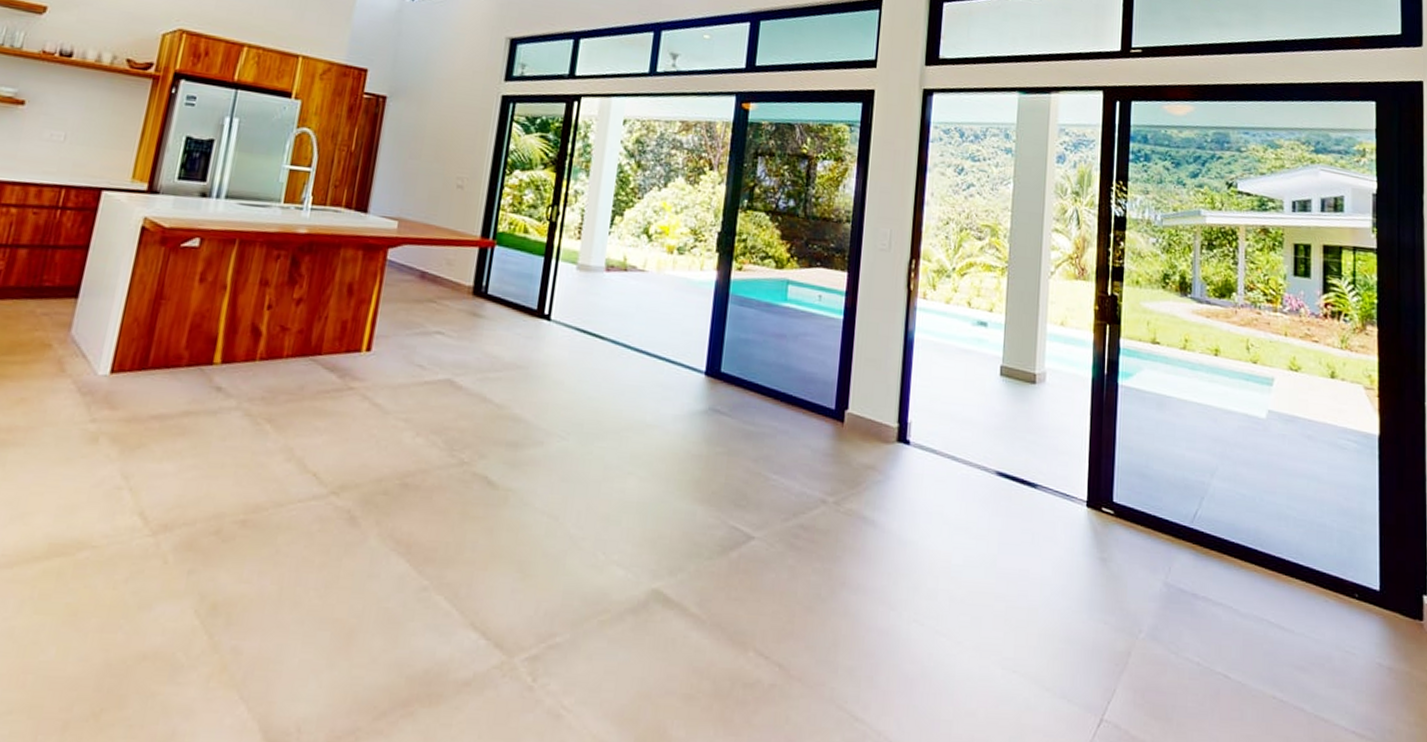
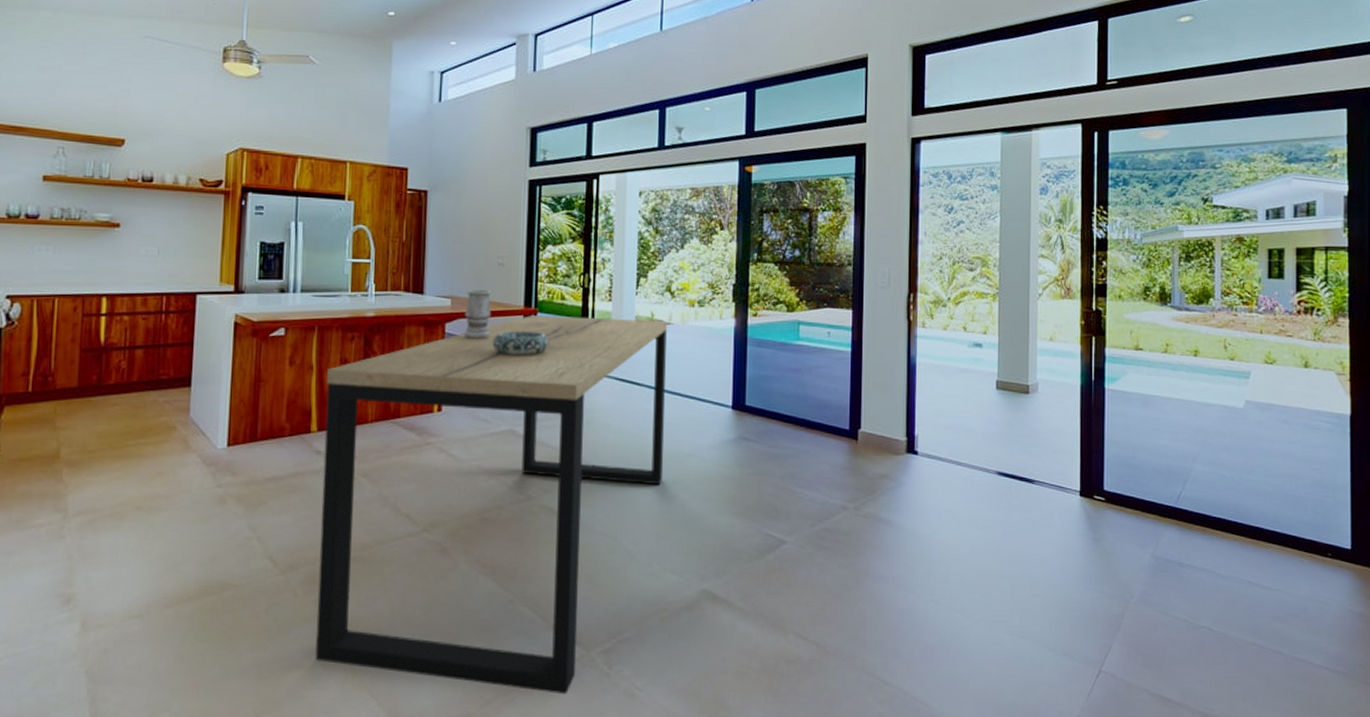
dining table: none [177,248,642,711] -> present [315,316,668,695]
vase: none [407,212,445,271] -> present [463,289,492,340]
decorative bowl: none [439,264,505,295] -> present [492,331,549,356]

